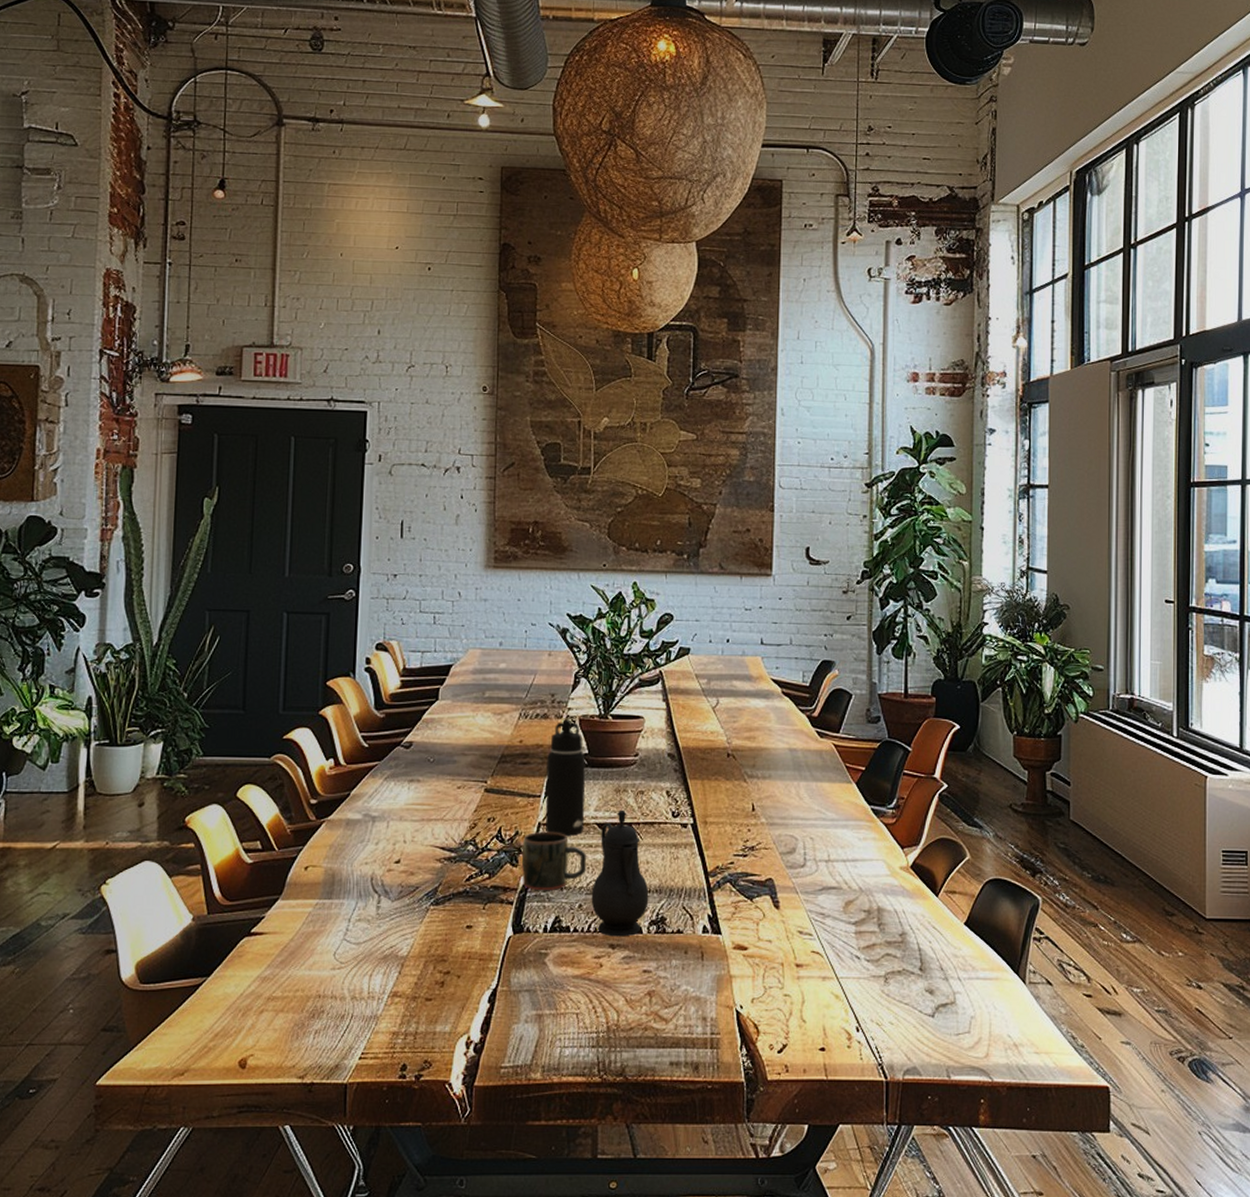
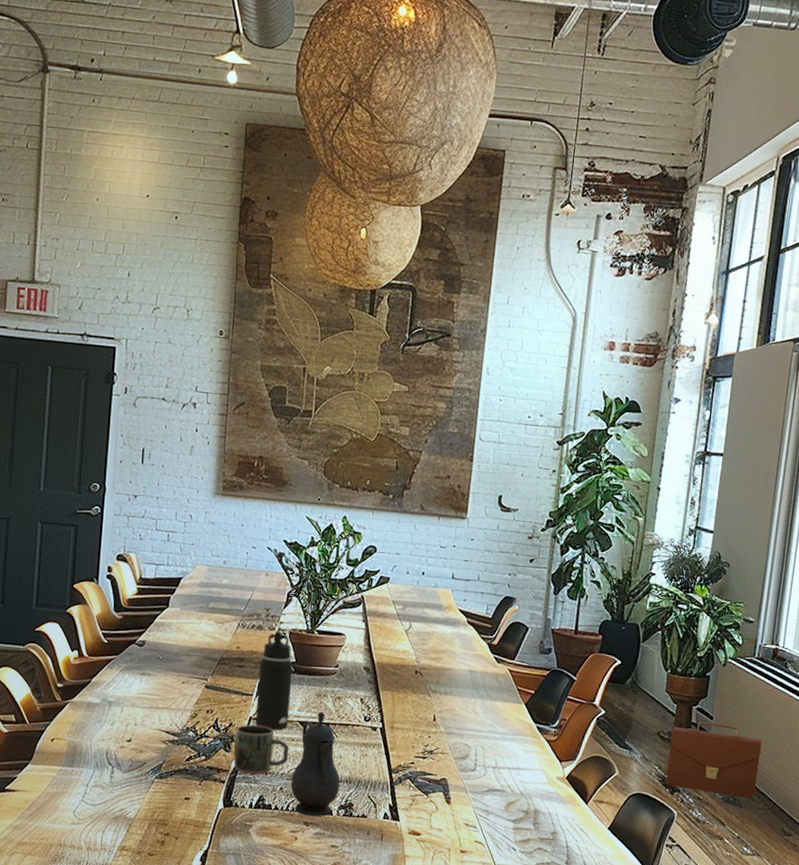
briefcase: none [1024,788,1129,874] -> present [665,721,762,798]

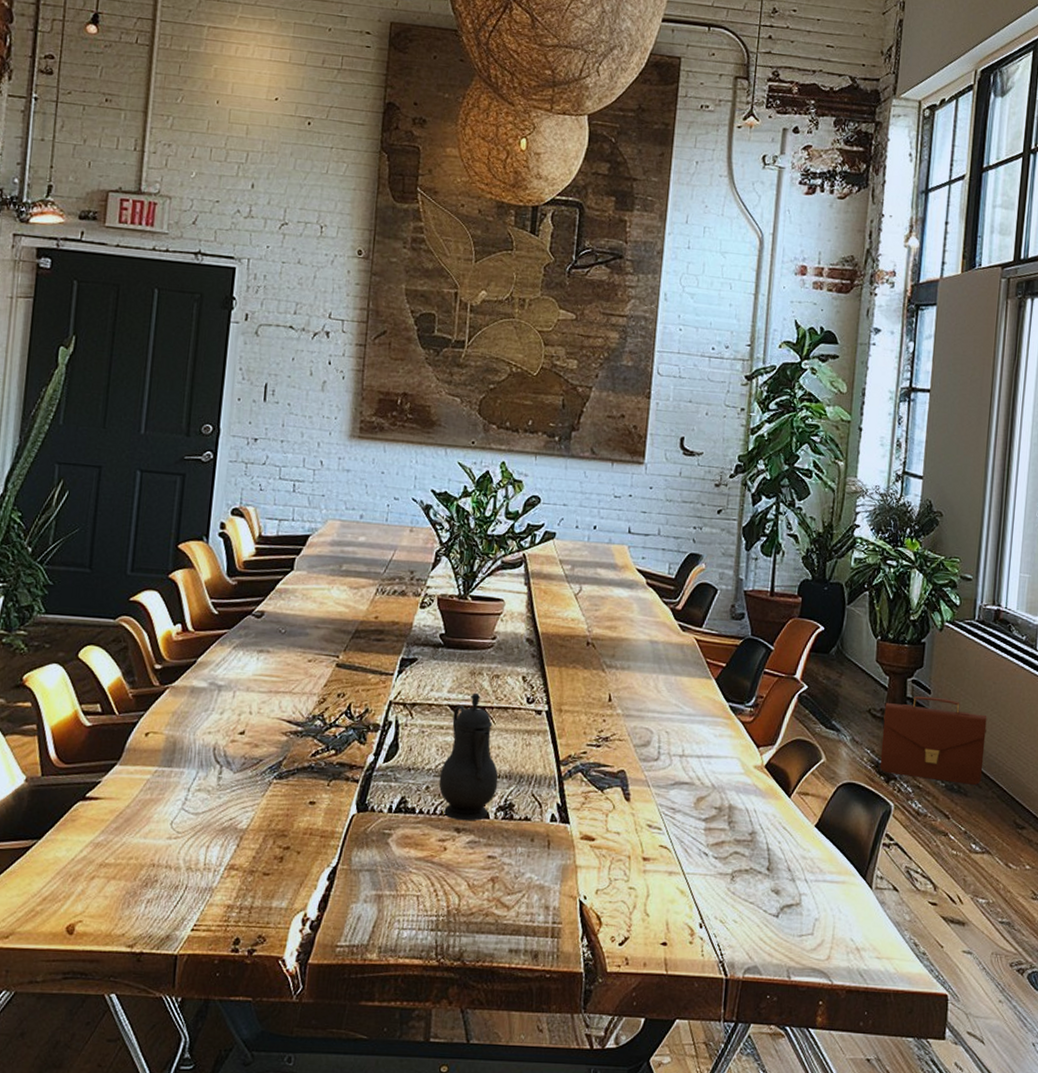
mug: present [233,724,290,774] -> none [369,710,438,770]
water bottle: present [255,631,293,730] -> none [396,597,442,716]

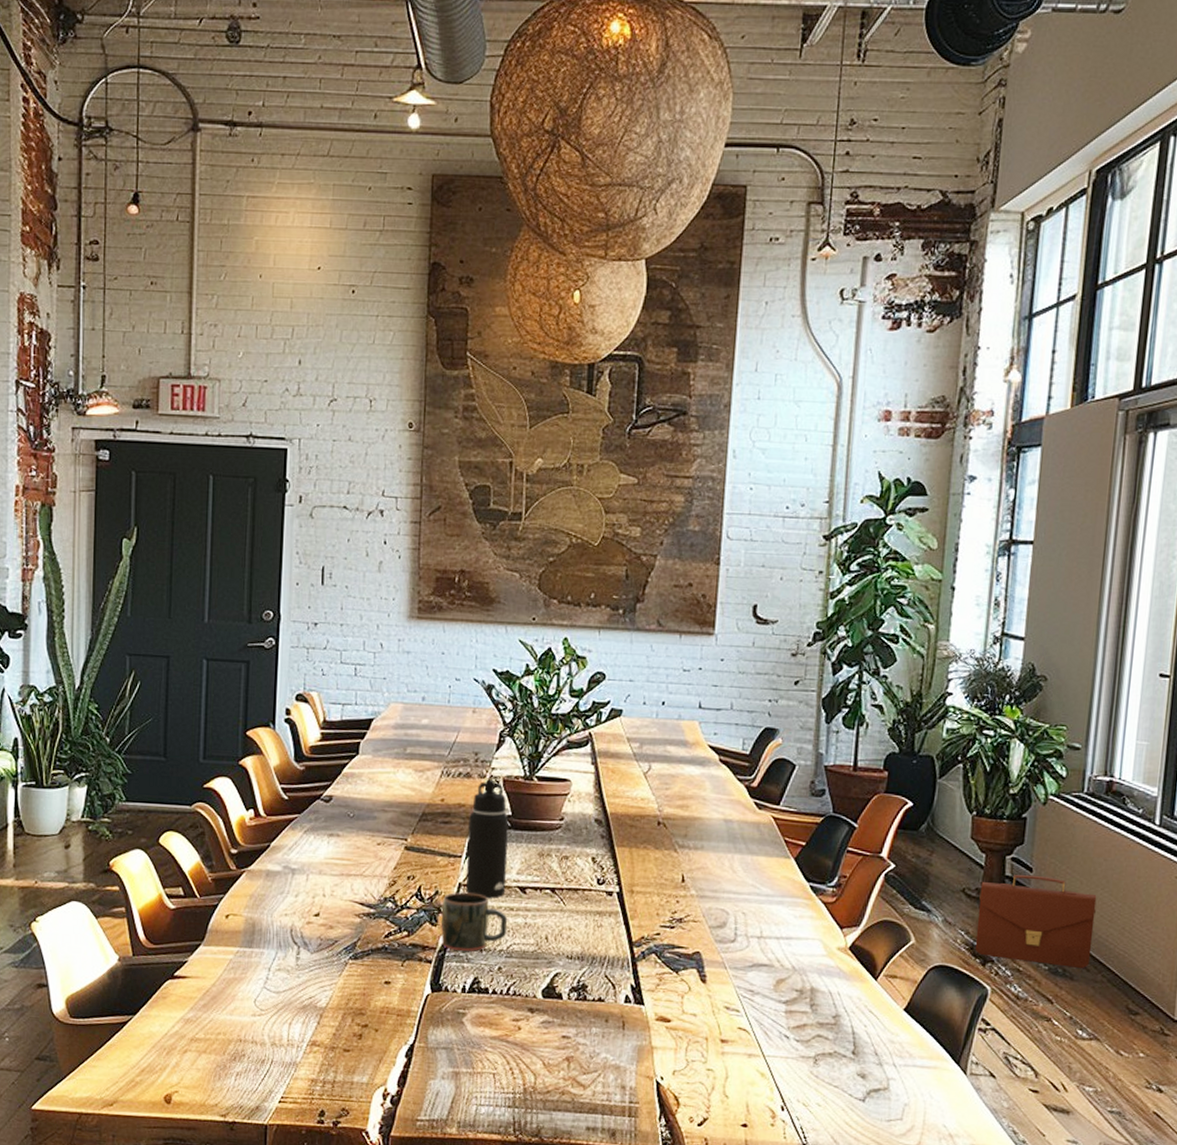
mug: none [369,710,438,770] -> present [441,892,508,951]
water bottle: none [396,597,442,716] -> present [465,779,509,898]
coffeepot: present [438,692,499,821] -> none [511,874,571,1002]

